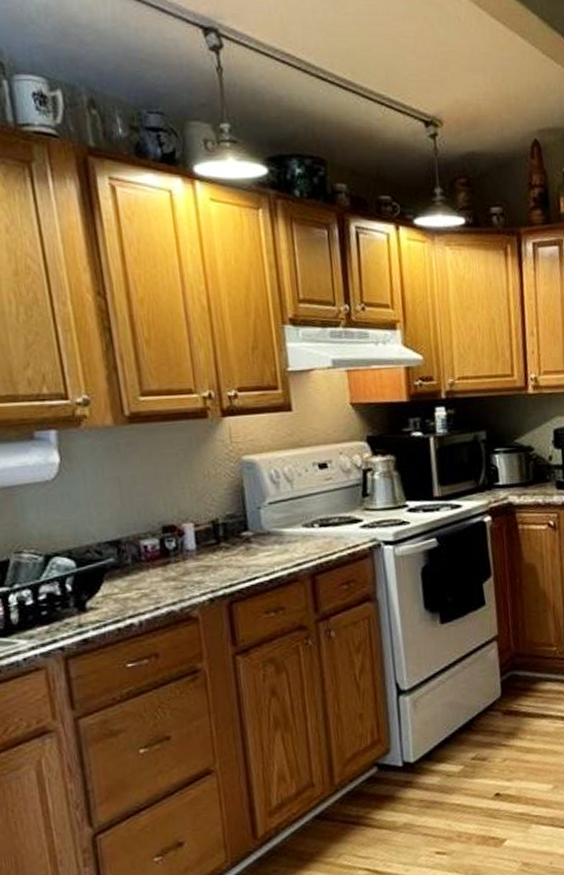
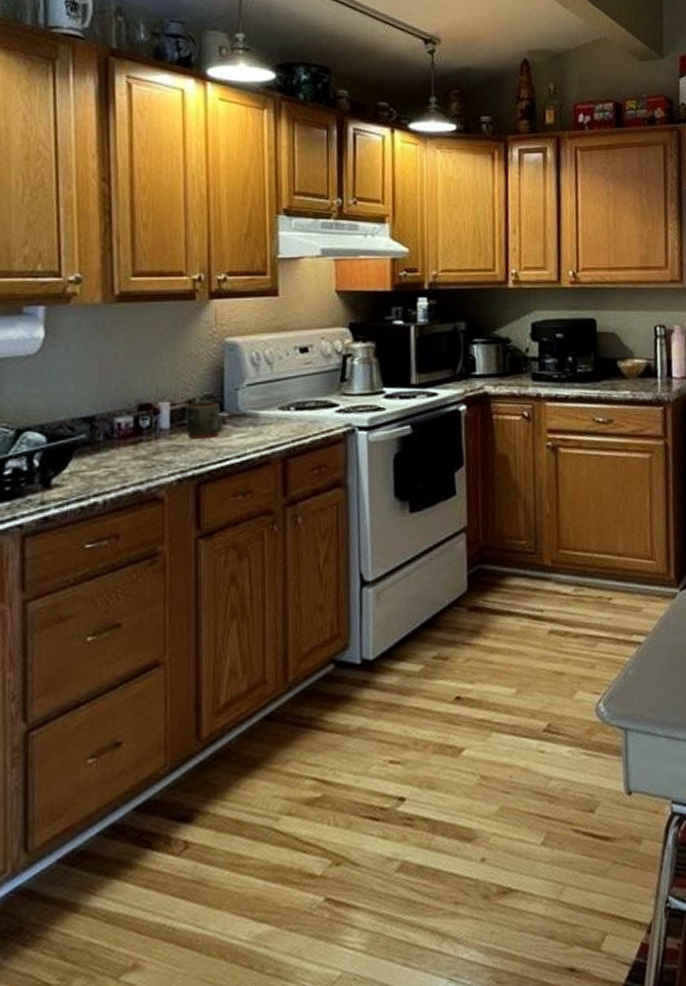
mug: none [210,521,249,559] -> present [186,401,223,439]

